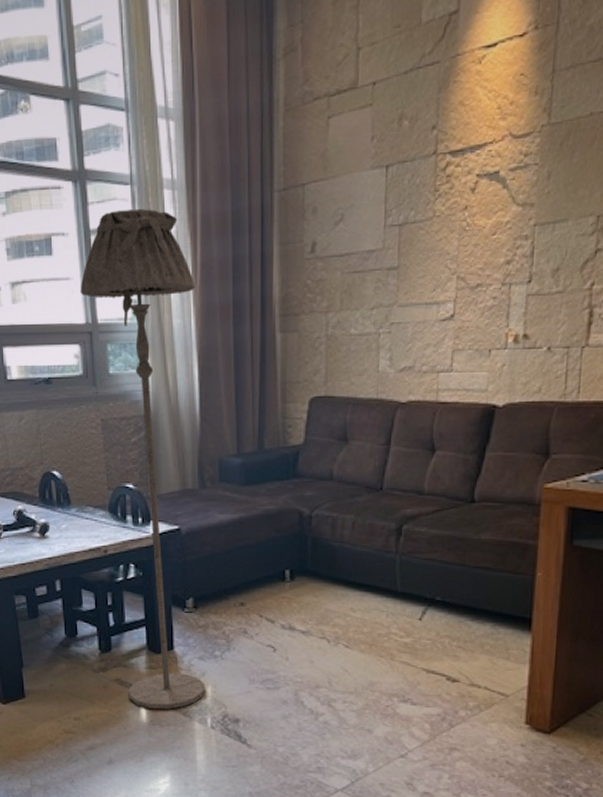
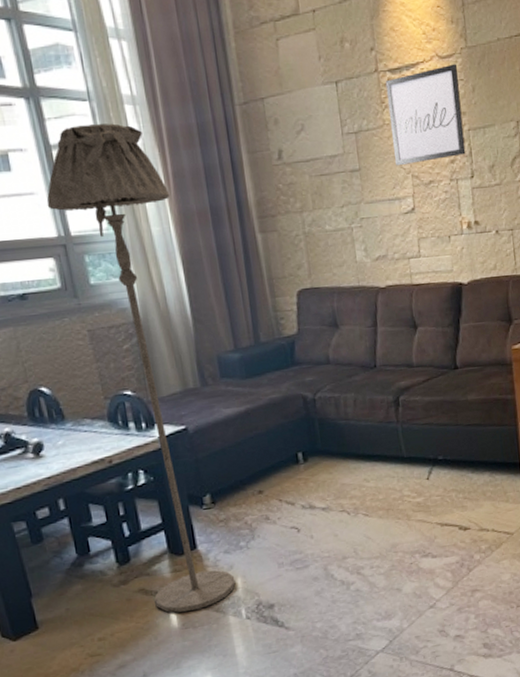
wall art: none [440,144,534,265] -> present [385,64,466,166]

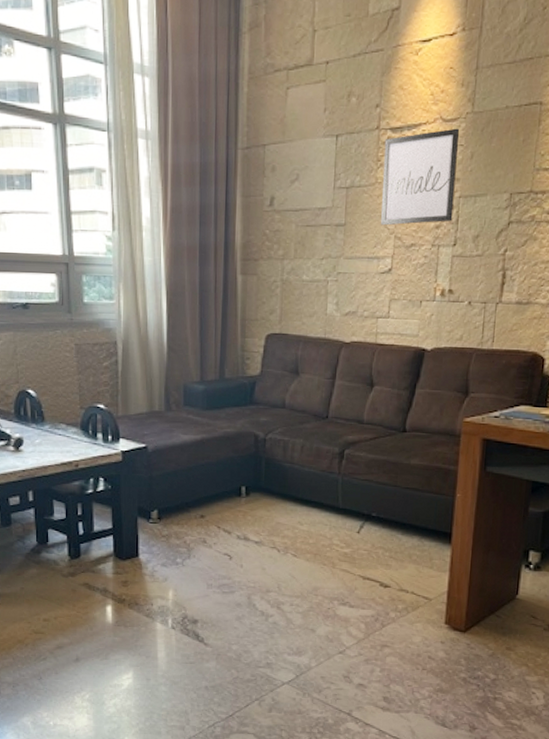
floor lamp: present [46,123,236,613] -> none [57,153,167,612]

